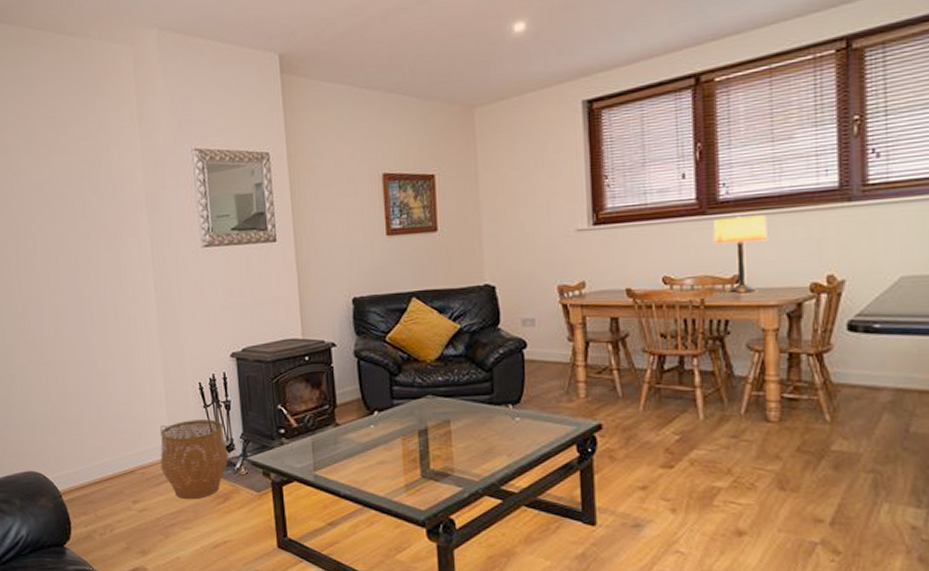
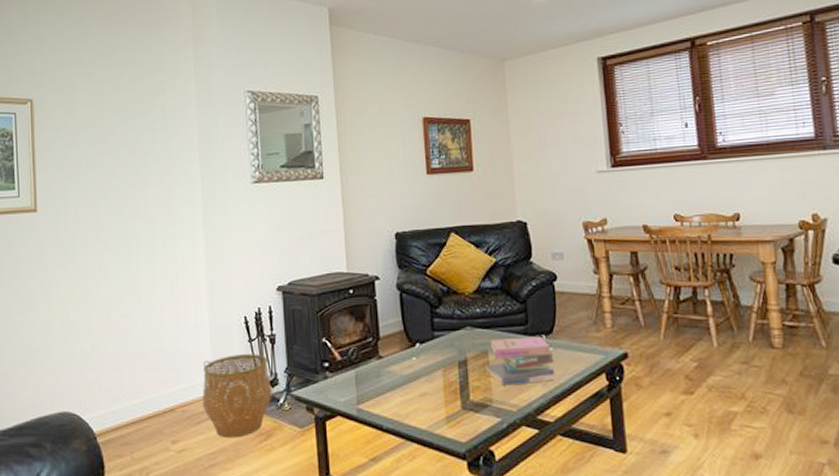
books: none [446,406,522,455] -> present [485,336,556,386]
table lamp: present [713,215,767,294] -> none [714,160,760,230]

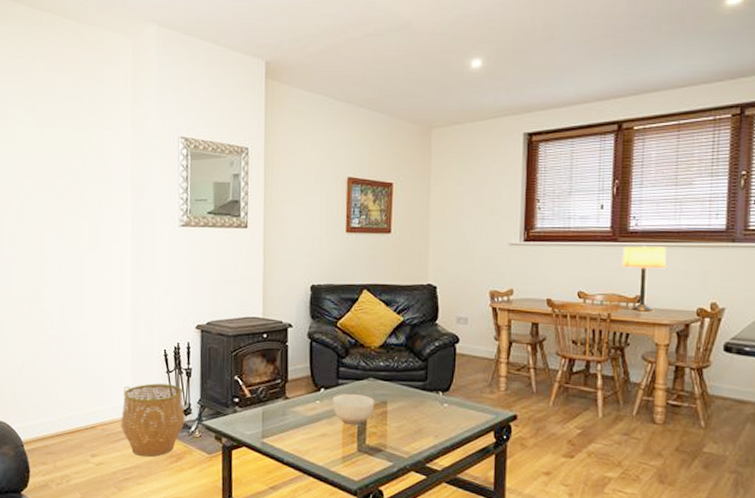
bowl: none [428,345,475,380] -> present [331,393,375,425]
books: present [485,336,556,386] -> none [382,391,448,435]
table lamp: none [714,160,760,230] -> present [623,246,666,312]

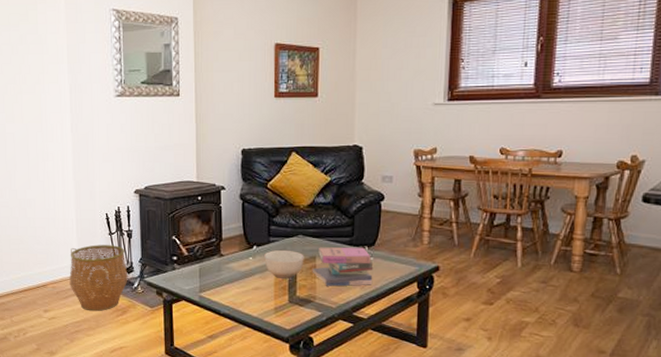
books: none [382,391,448,435] -> present [312,247,374,287]
table lamp: present [623,246,666,312] -> none [545,102,589,166]

